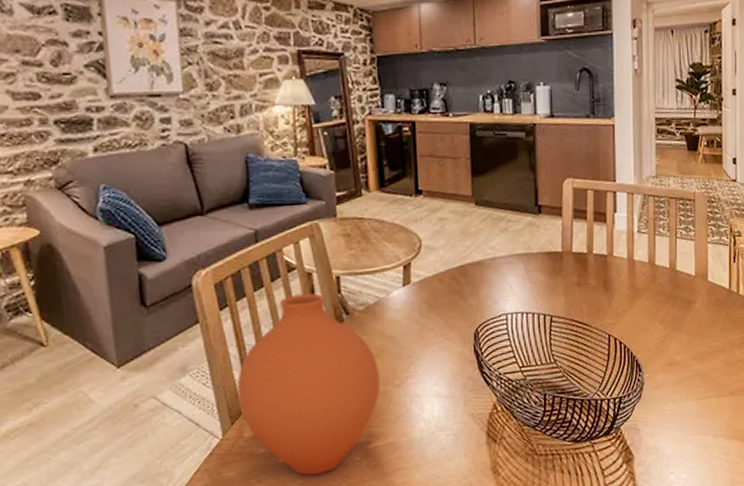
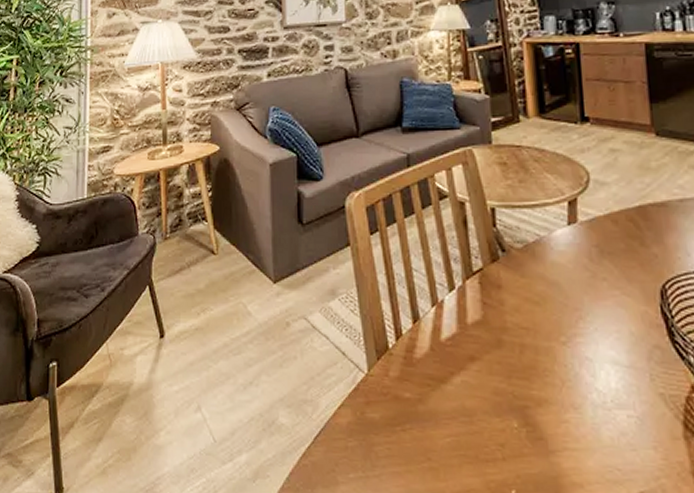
vase: present [236,293,381,476] -> none [384,225,543,435]

